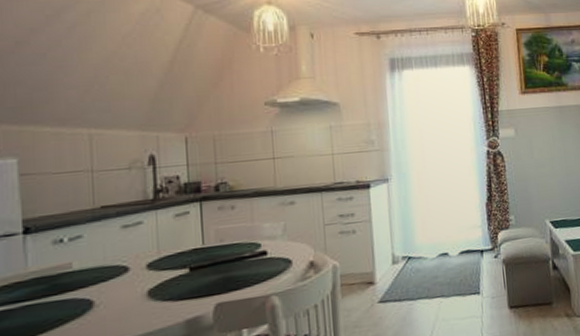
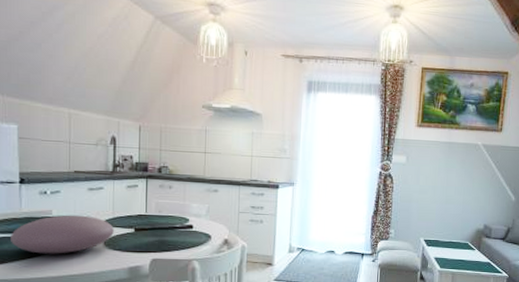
decorative bowl: none [13,261,161,325] -> present [11,215,114,254]

